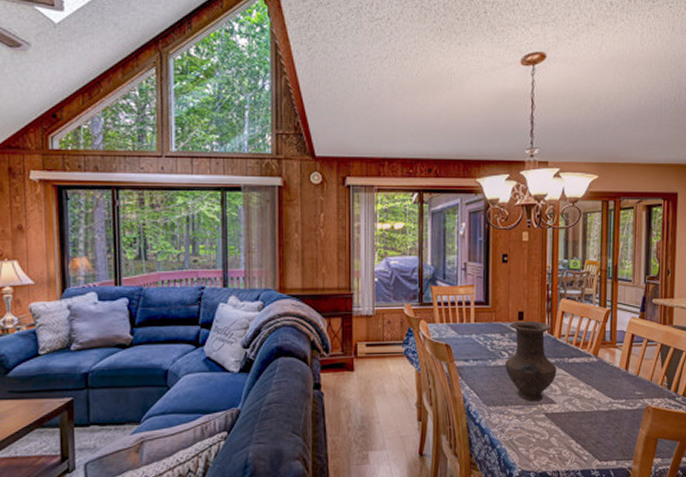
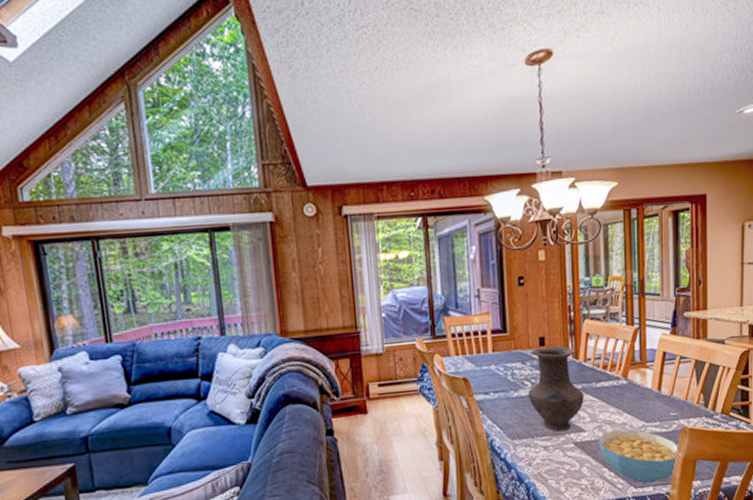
cereal bowl: none [567,405,643,457] -> present [598,430,680,484]

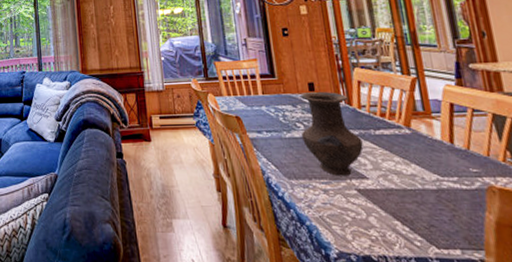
cereal bowl: present [598,430,680,484] -> none [384,182,489,245]

